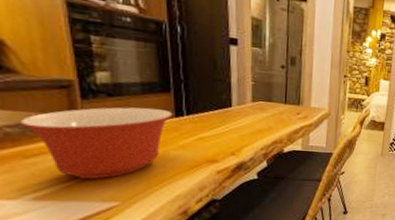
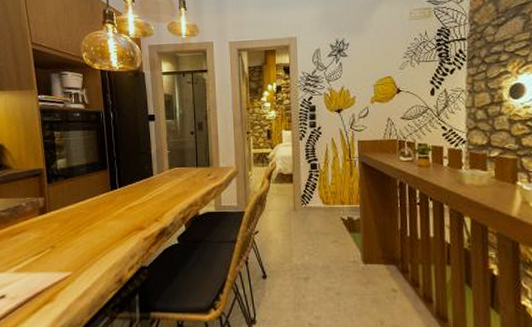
mixing bowl: present [19,107,173,179] -> none [10,184,109,251]

